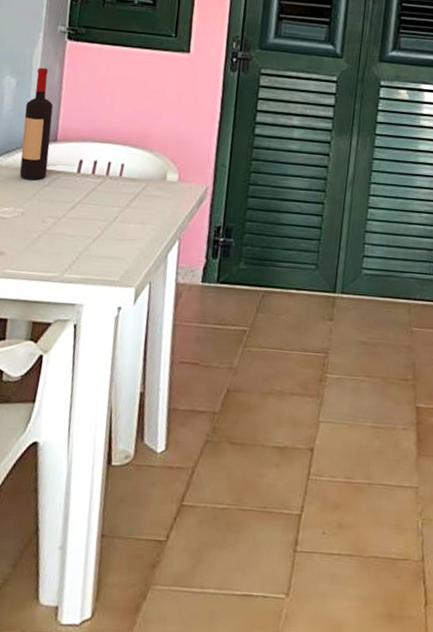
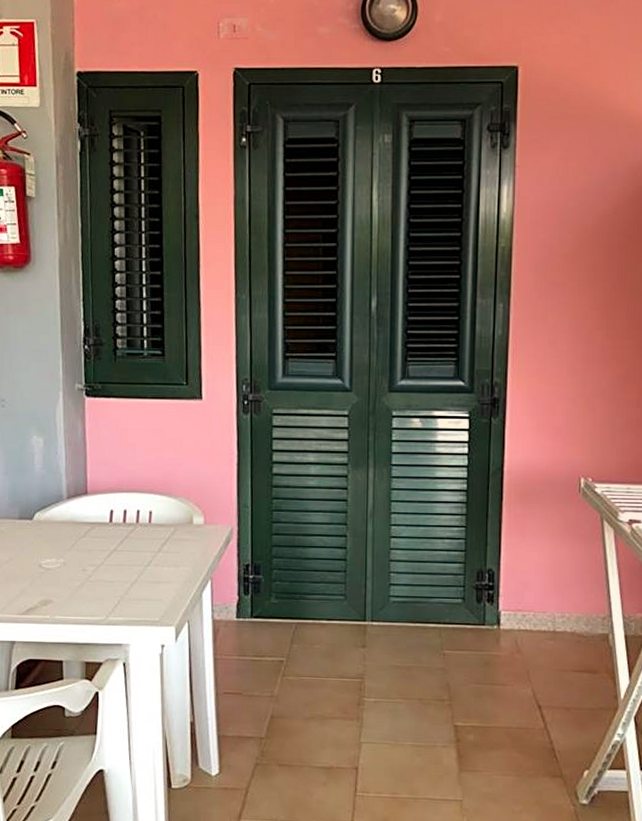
wine bottle: present [19,67,54,181] -> none [55,425,82,532]

